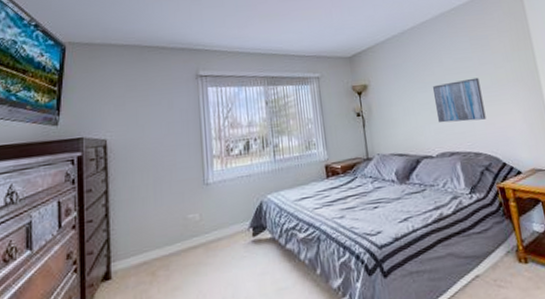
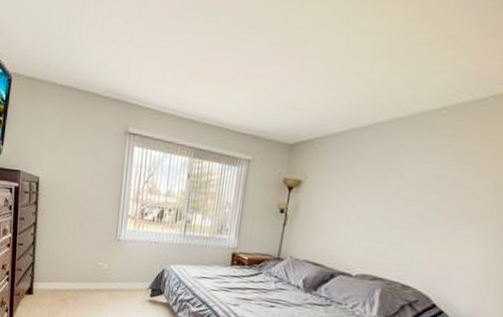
wall art: present [433,77,486,123] -> none [371,199,444,252]

